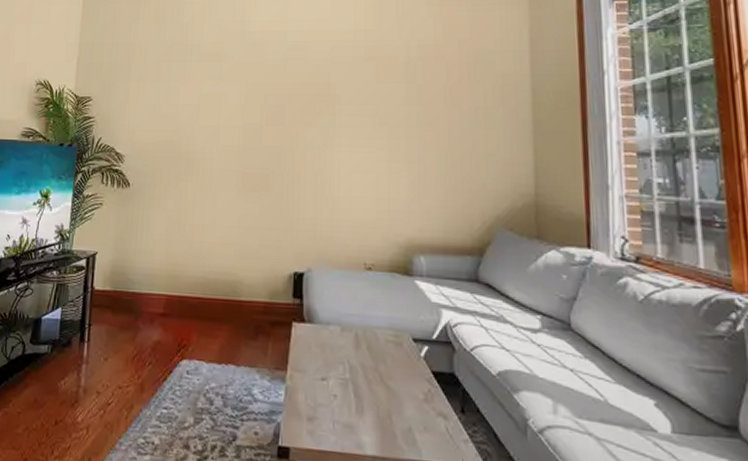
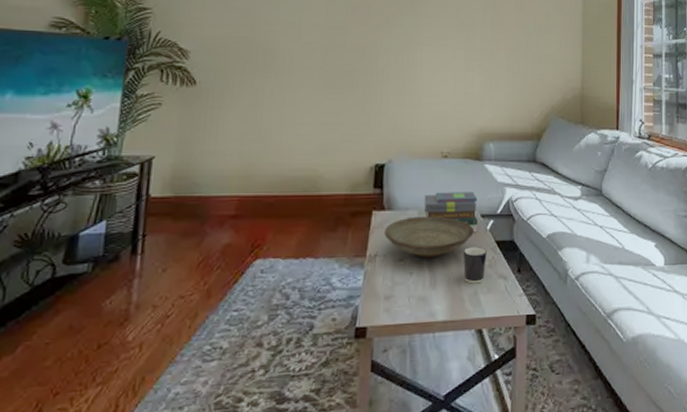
decorative bowl: none [305,332,405,382] -> present [384,216,474,259]
books: none [346,308,410,359] -> present [424,192,478,233]
mug: none [393,374,422,419] -> present [462,247,487,284]

